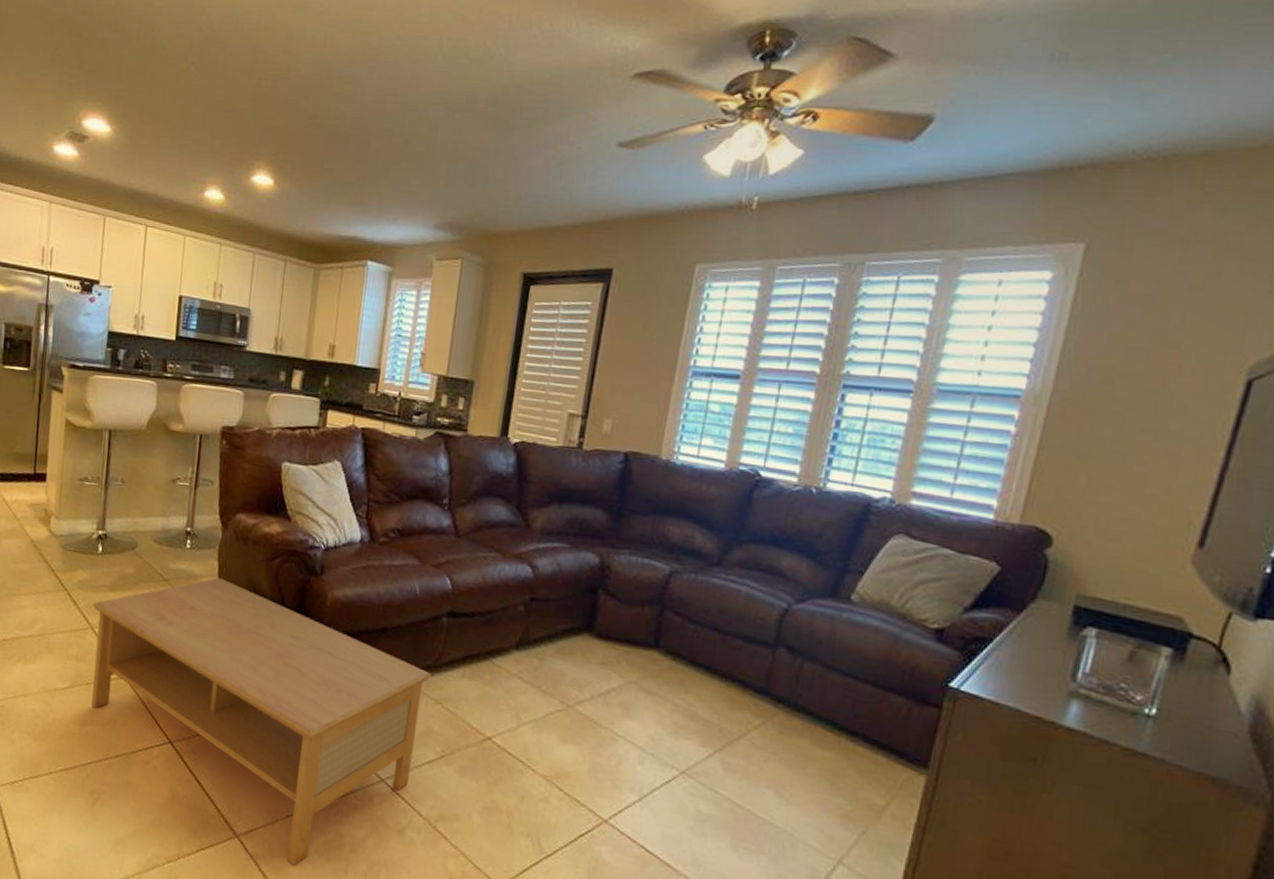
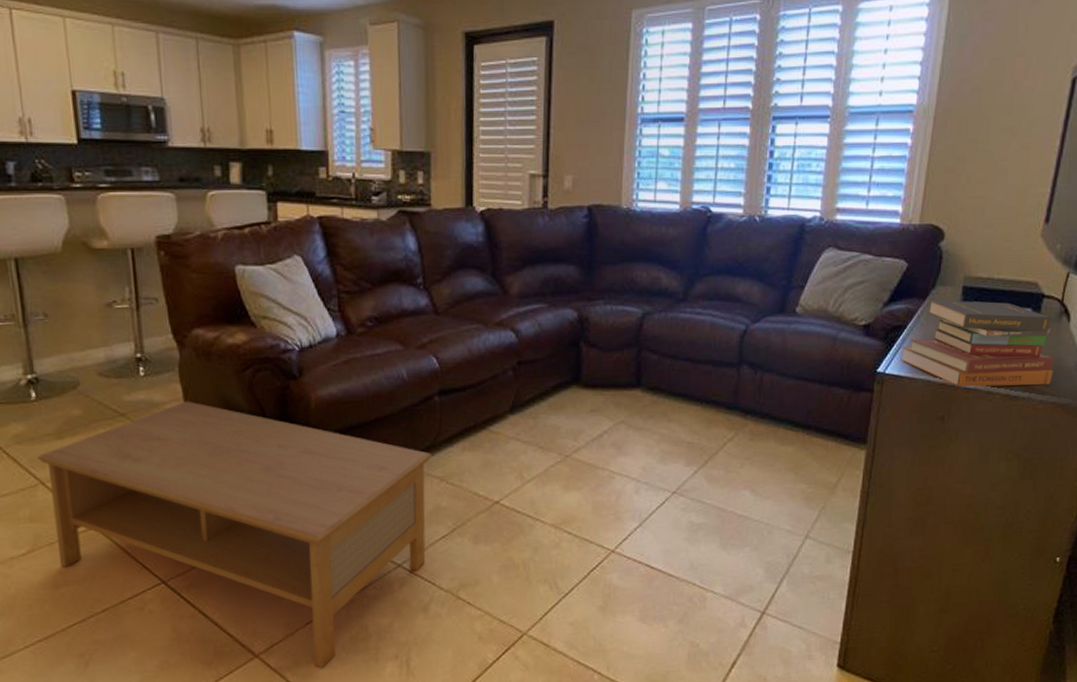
books: none [981,615,1204,749] -> present [900,300,1054,387]

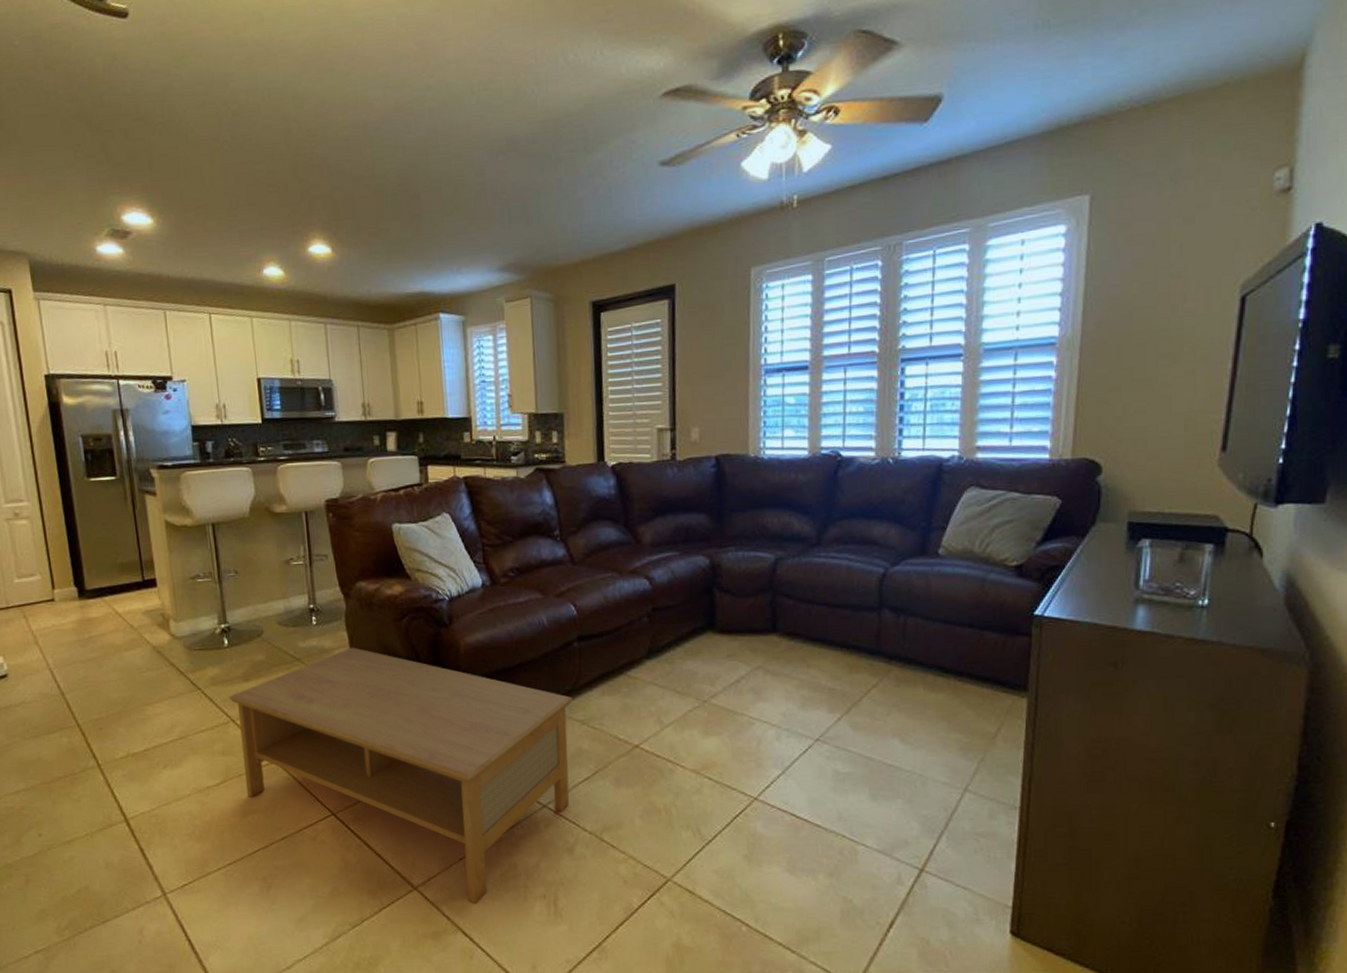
books: present [900,300,1054,387] -> none [1060,537,1247,631]

